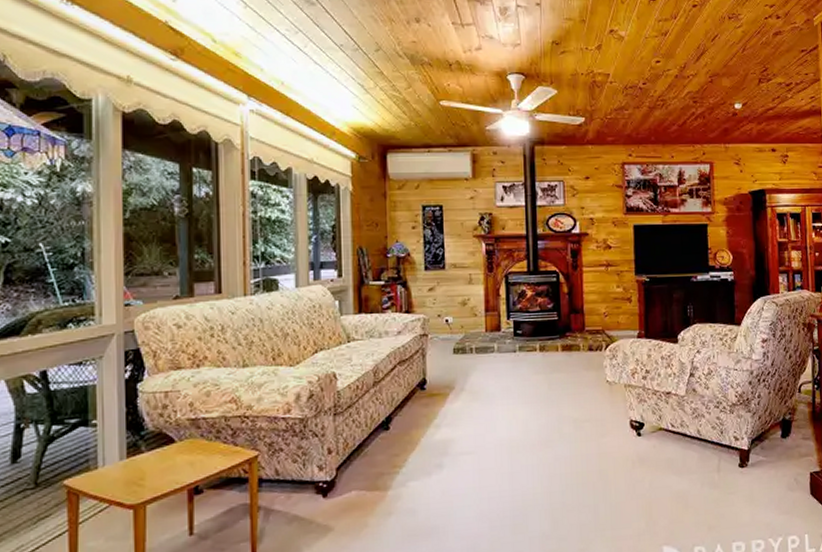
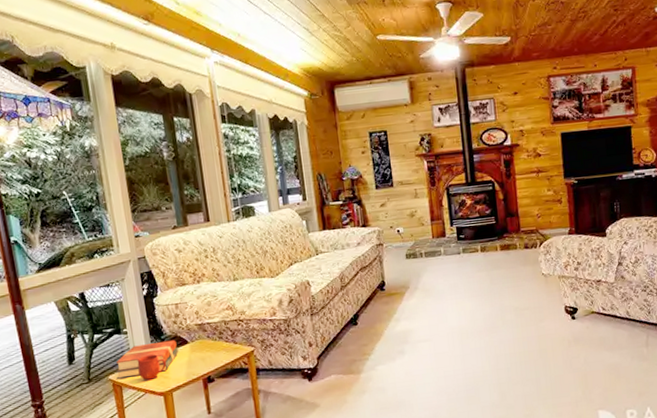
books: none [74,437,162,485] -> present [116,340,179,379]
mug: none [104,454,143,488] -> present [137,354,167,380]

